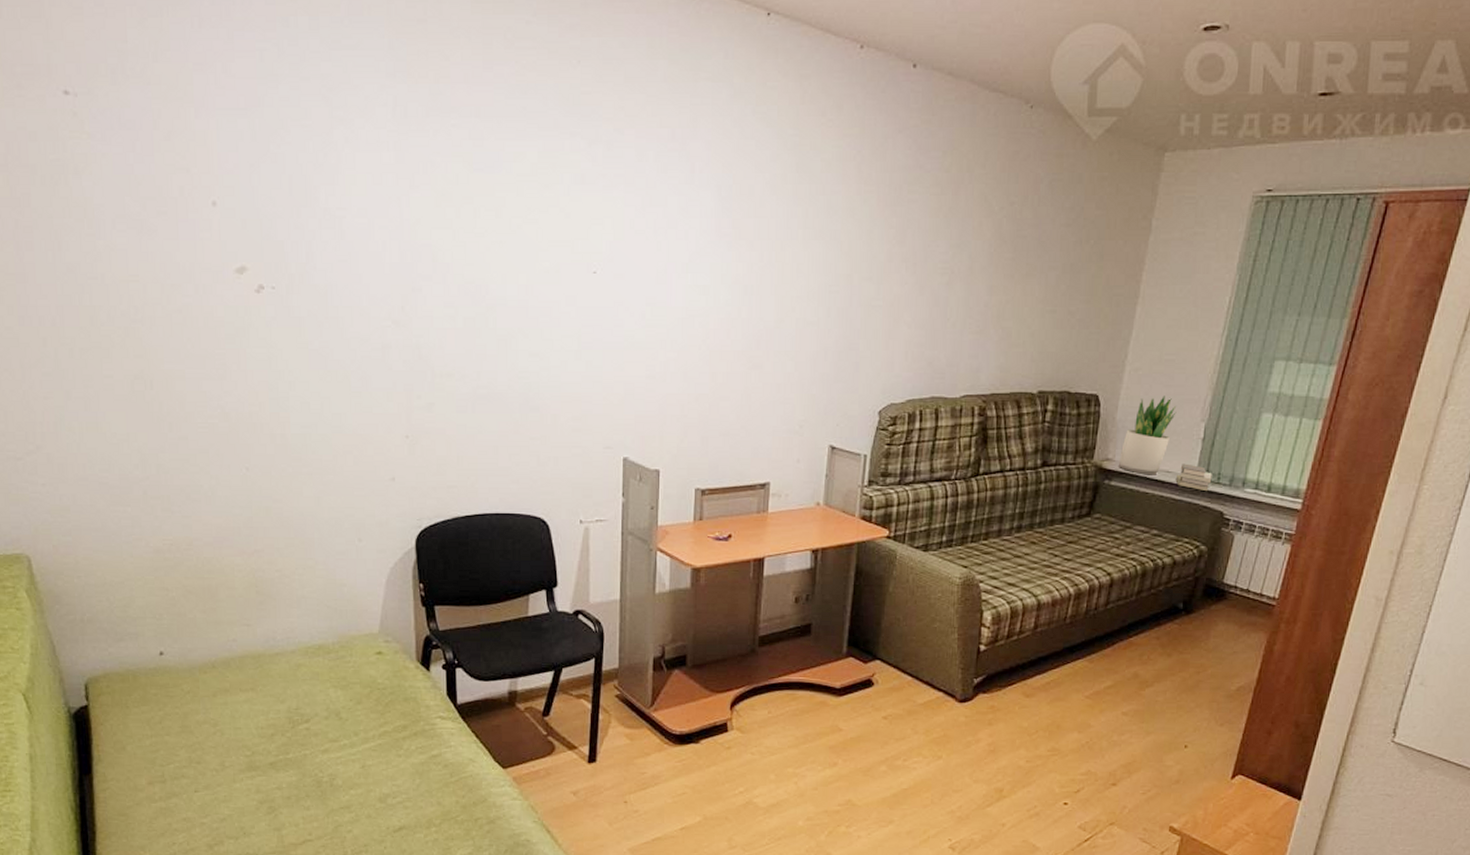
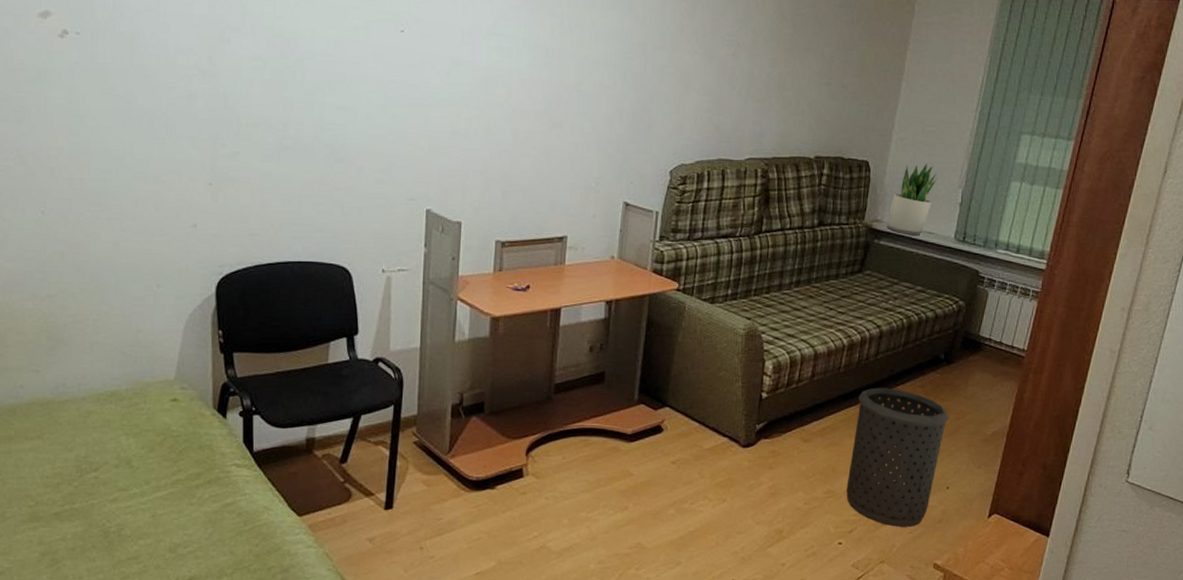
laundry basket: none [1072,639,1188,788] -> present [846,387,949,527]
books: present [1175,463,1212,492] -> none [937,226,969,252]

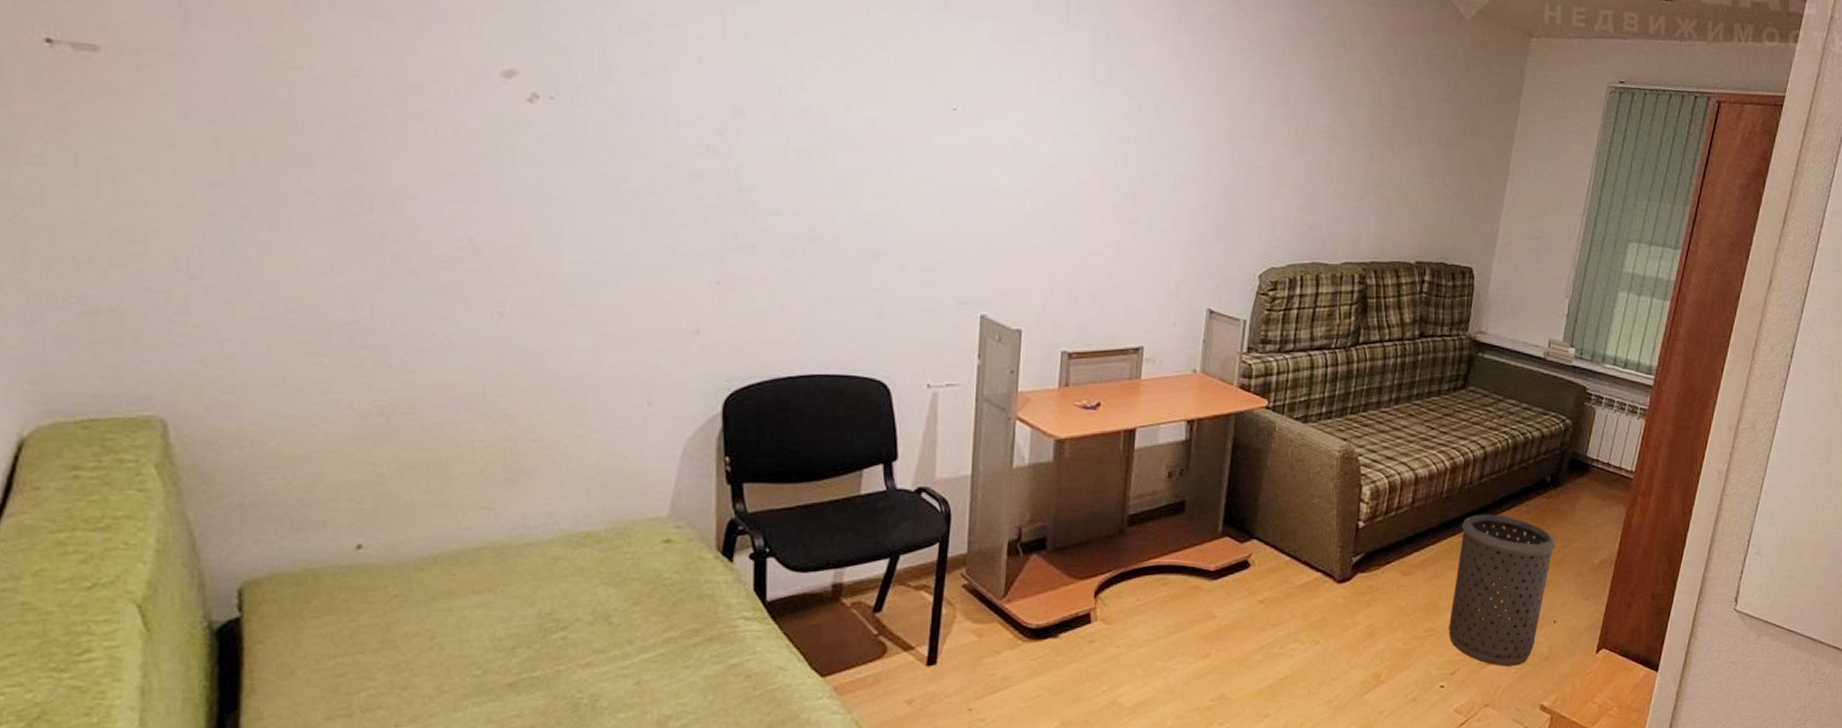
planter: present [887,163,937,236] -> none [1492,271,1543,349]
books: none [937,226,969,252] -> present [1543,338,1576,367]

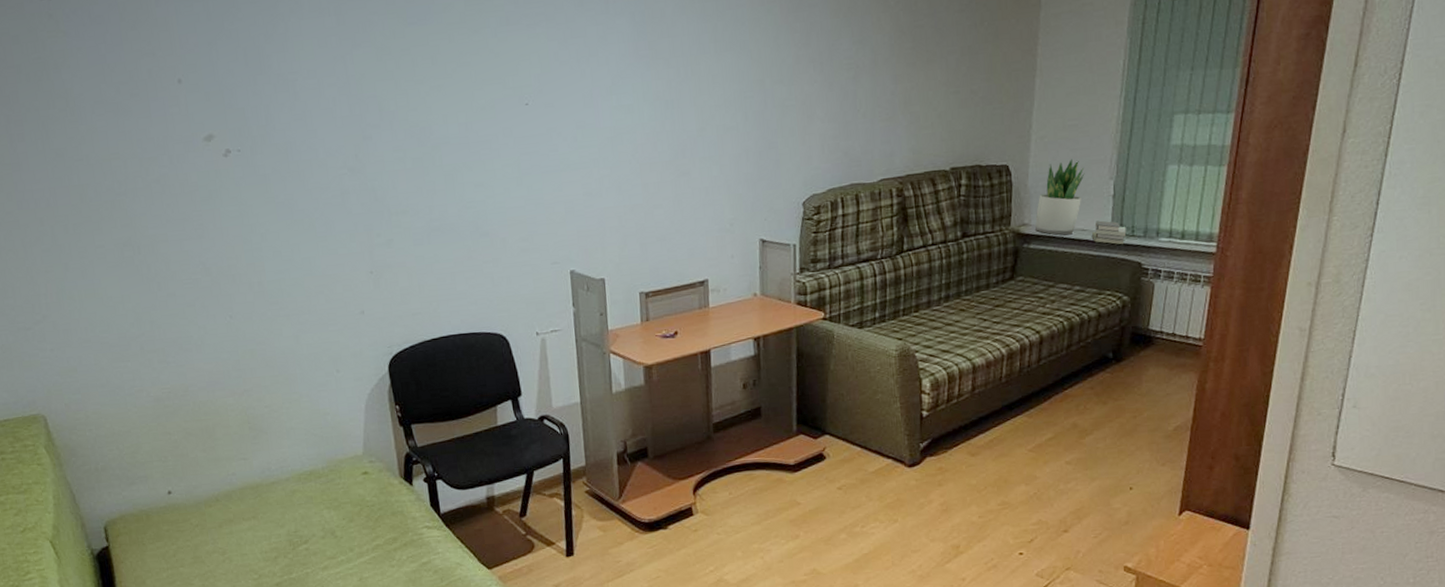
laundry basket: present [1448,514,1556,666] -> none [1021,393,1125,533]
planter: none [1492,271,1543,349] -> present [1035,159,1085,236]

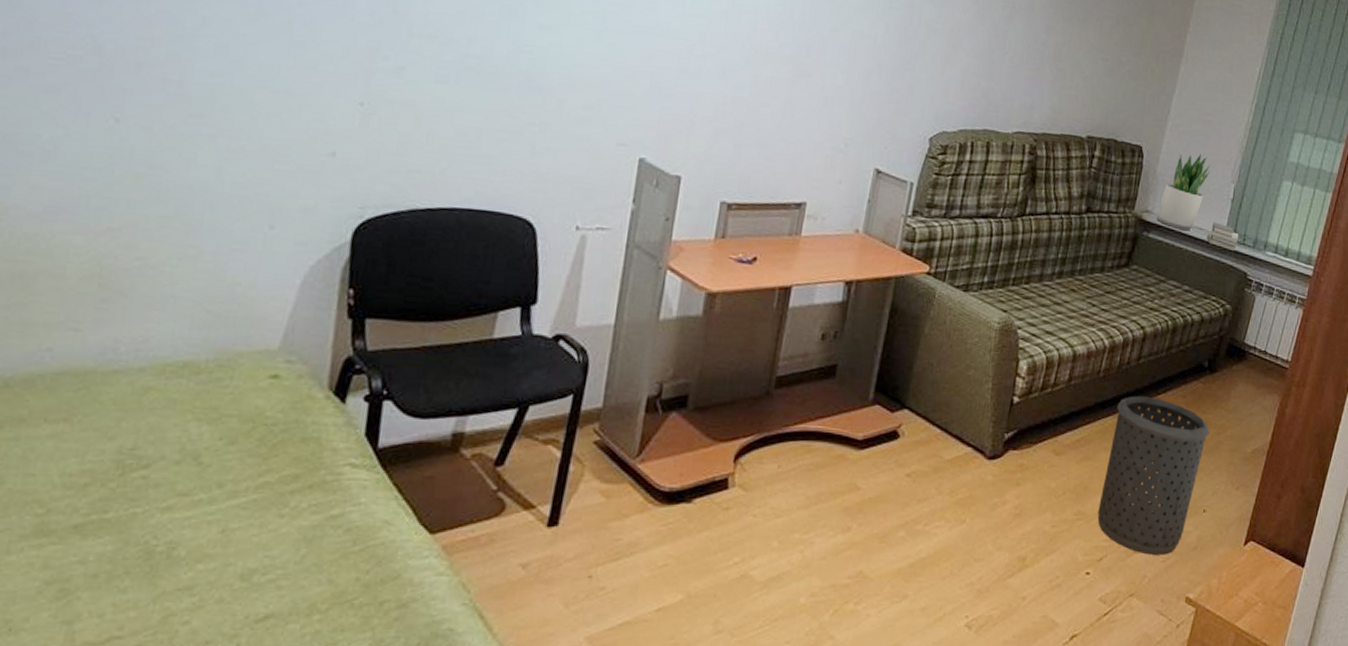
laundry basket: none [1021,393,1125,533] -> present [1097,396,1210,555]

